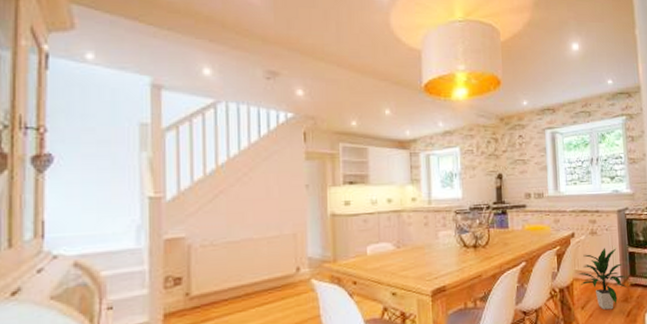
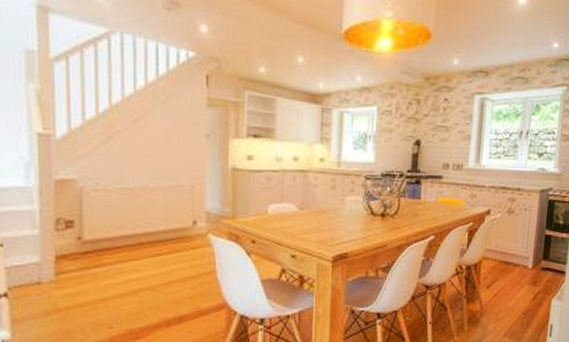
indoor plant: present [577,247,628,310] -> none [487,228,540,292]

